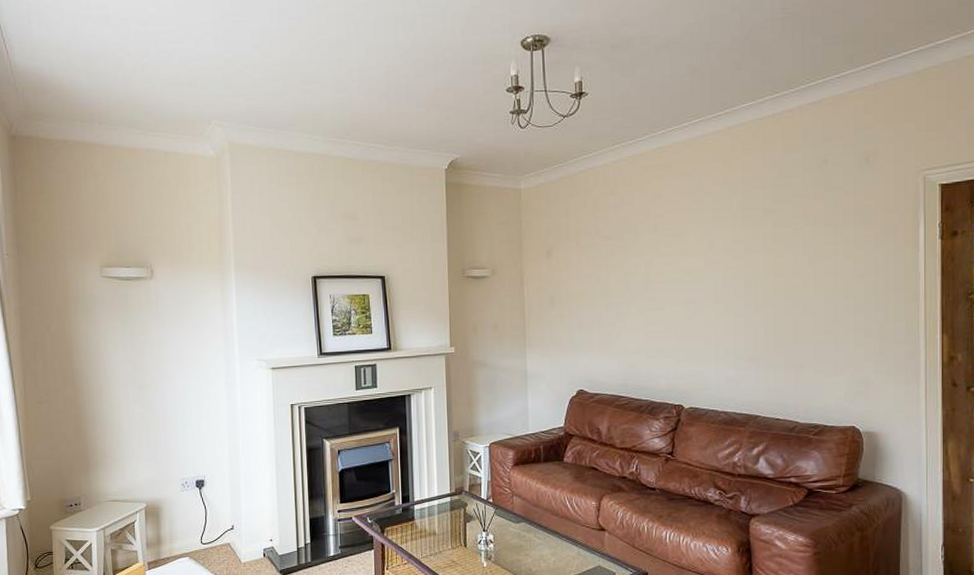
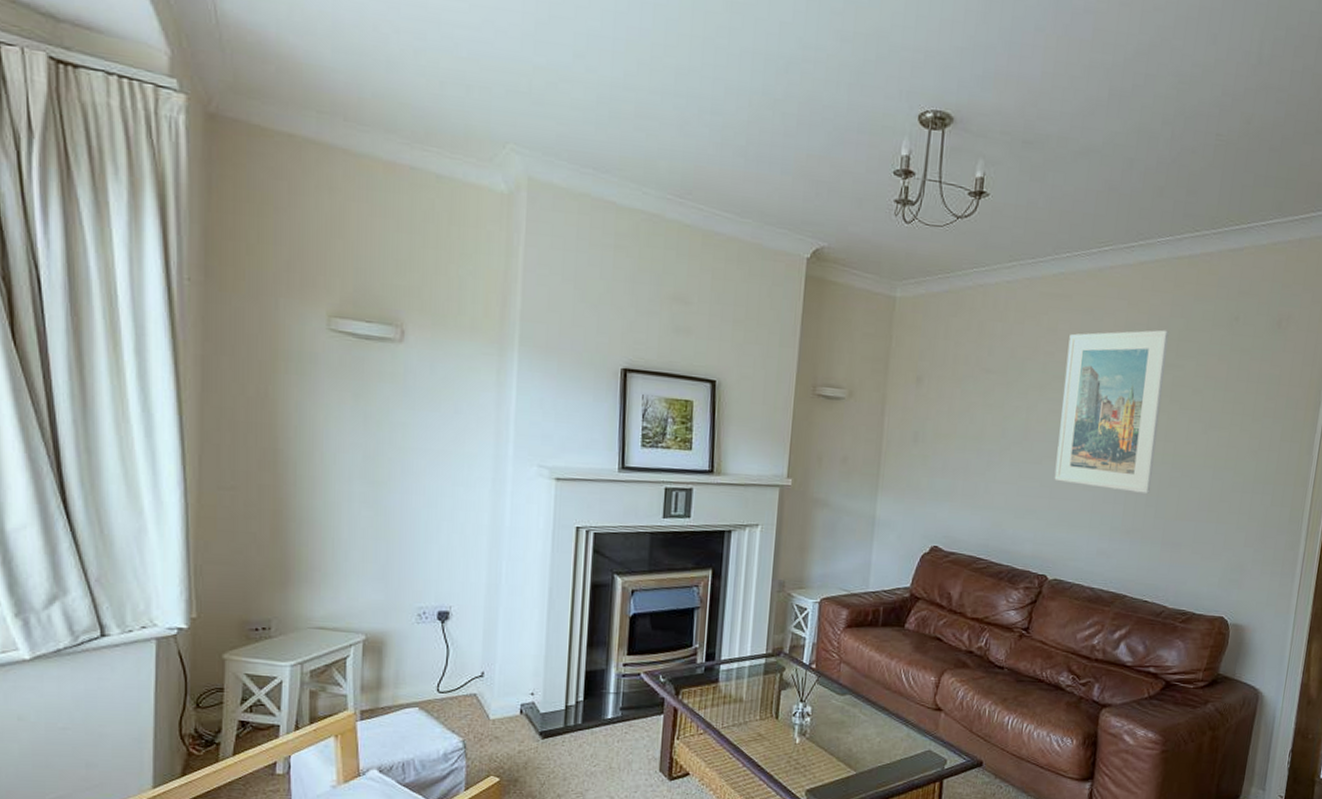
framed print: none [674,181,768,324] -> present [1054,329,1169,493]

